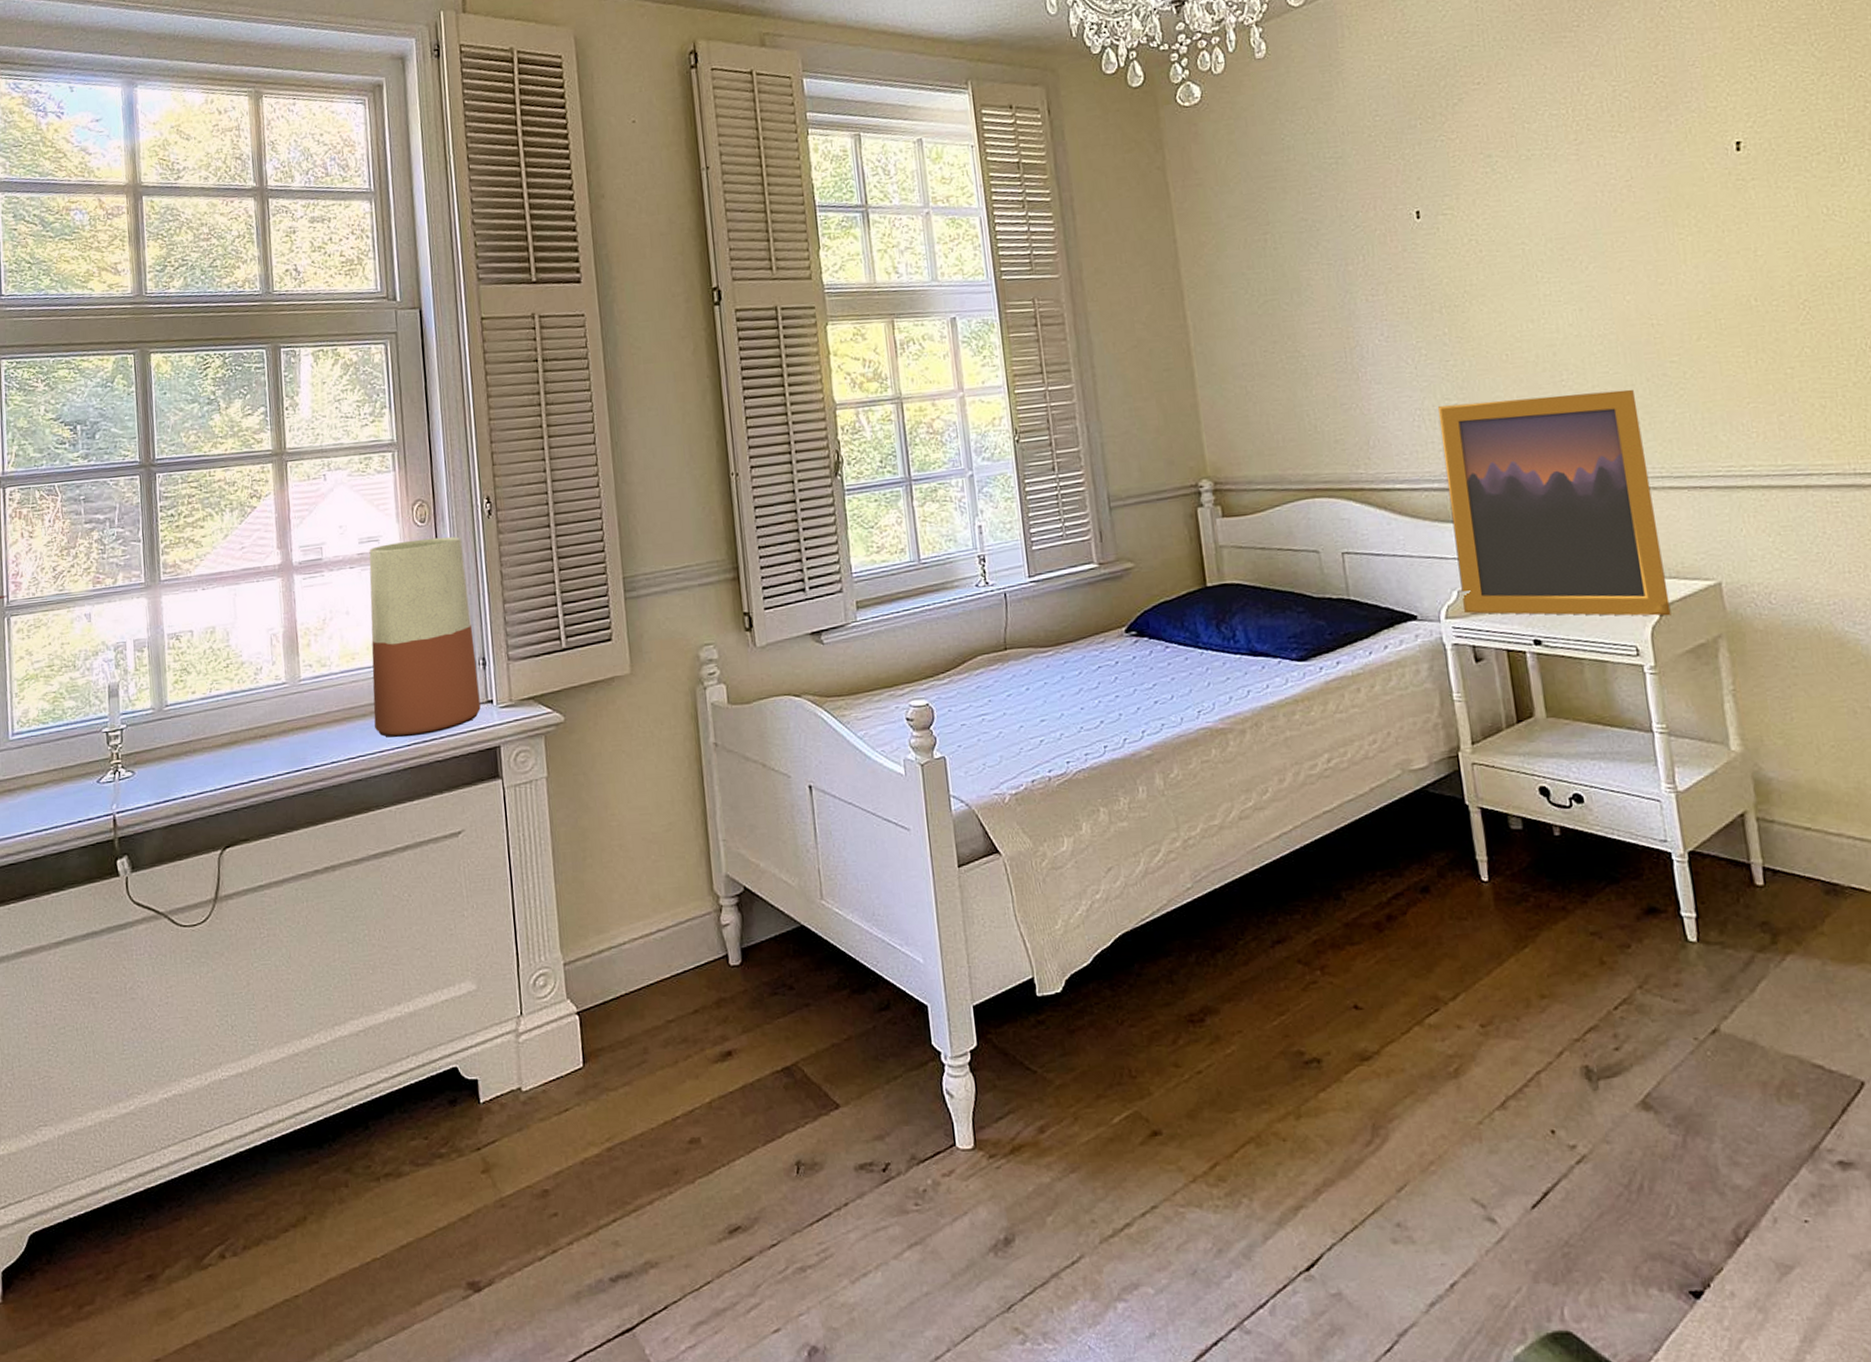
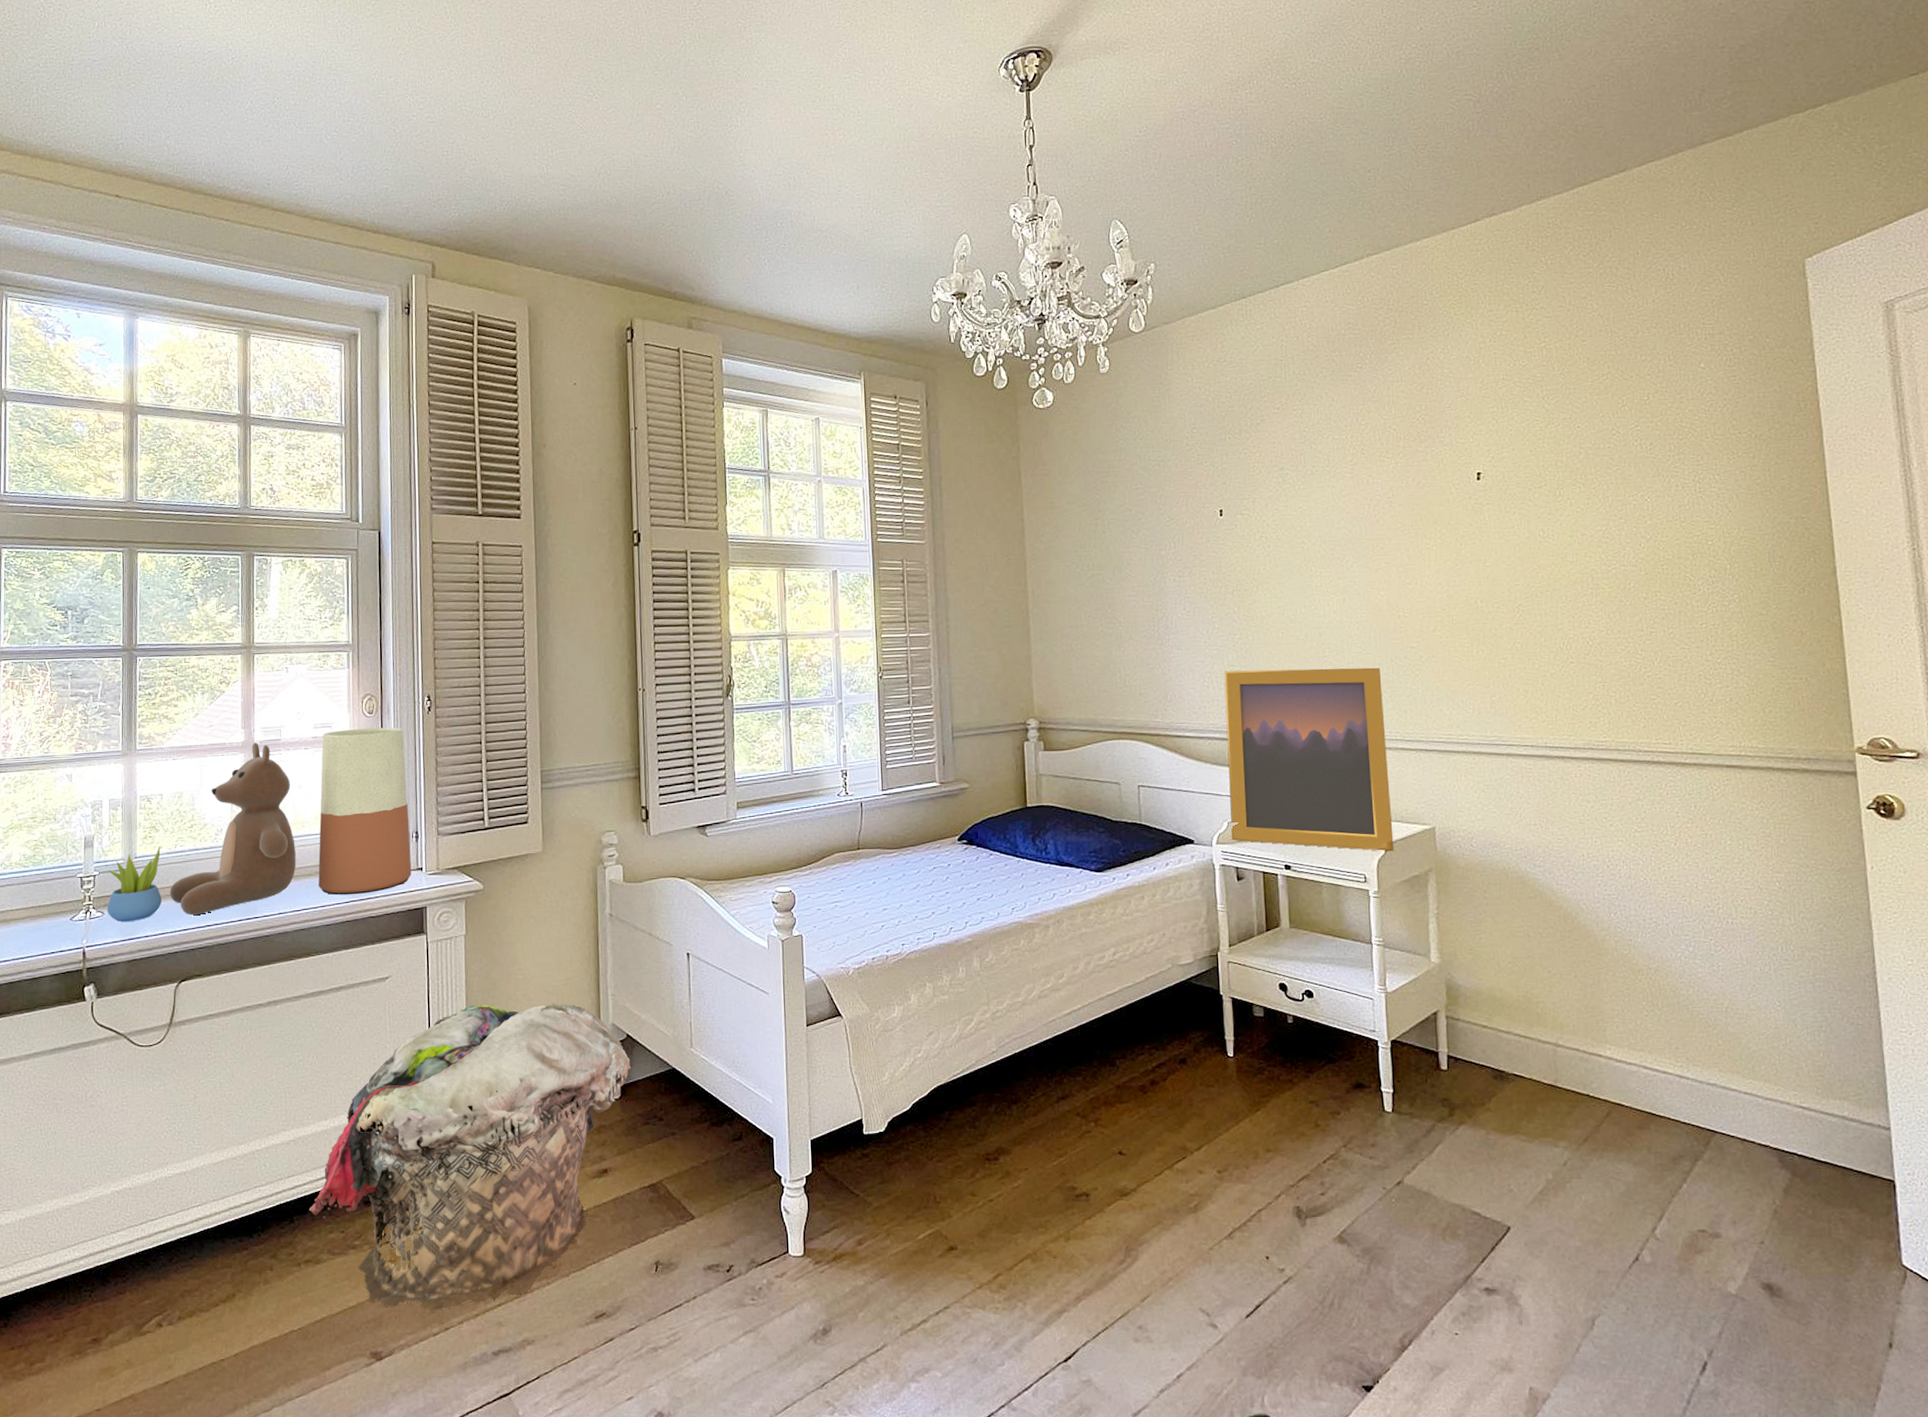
succulent plant: none [136,691,199,782] -> present [107,846,162,922]
teddy bear: none [206,564,348,771] -> present [170,742,296,916]
laundry basket: none [386,853,753,1233] -> present [309,1003,632,1313]

